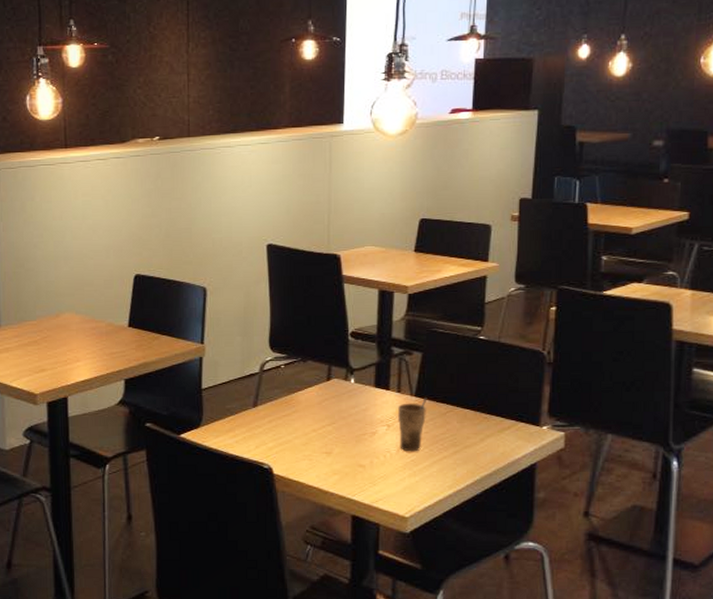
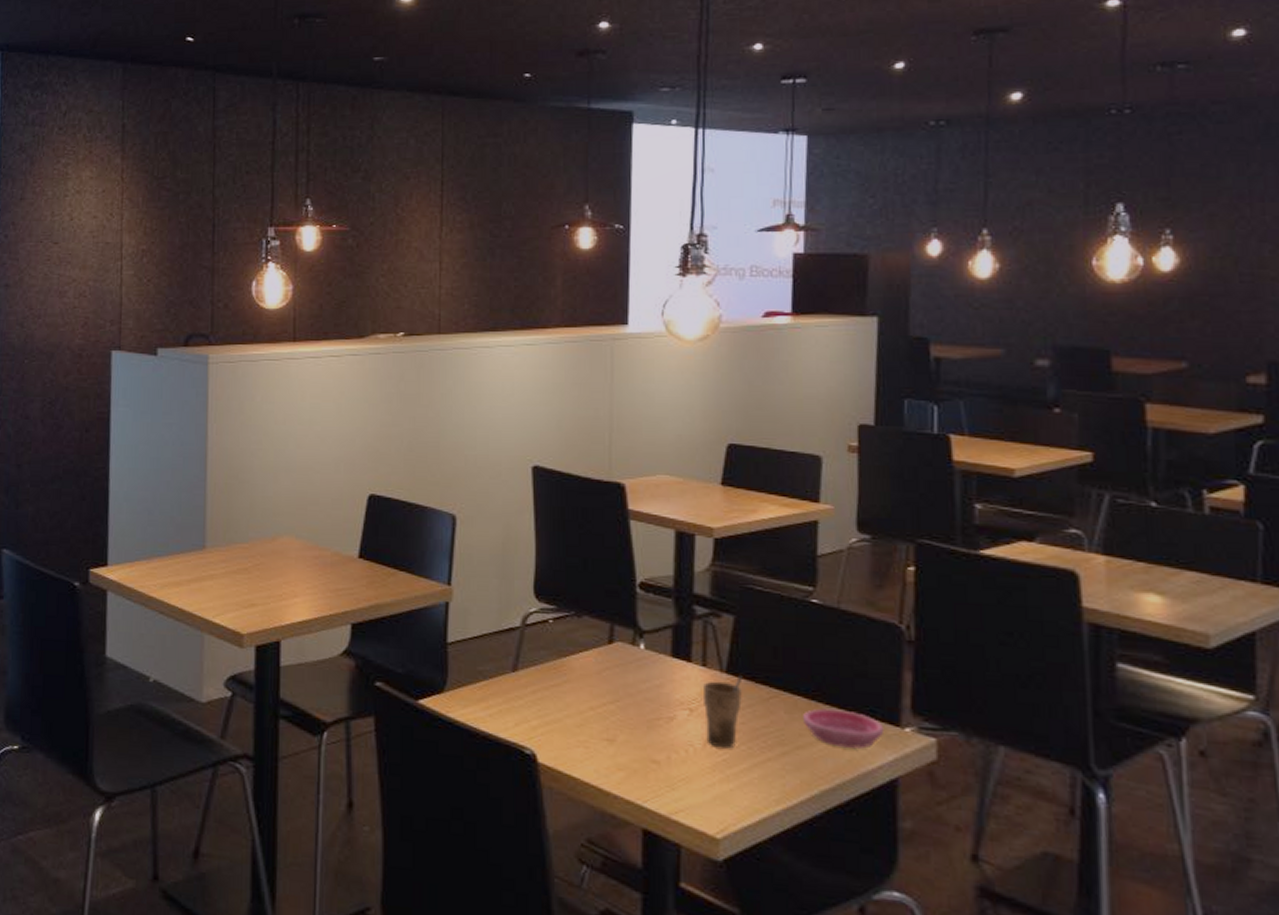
saucer: none [471,417,528,444] -> present [803,708,885,749]

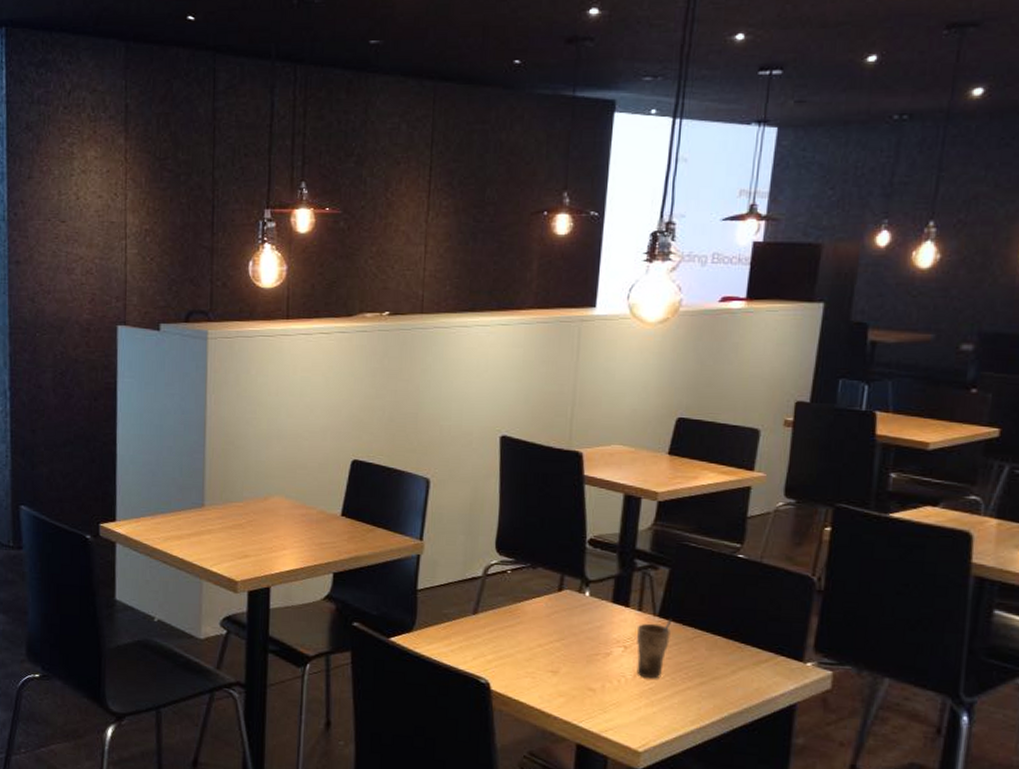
saucer: present [803,708,885,749] -> none [721,646,790,680]

